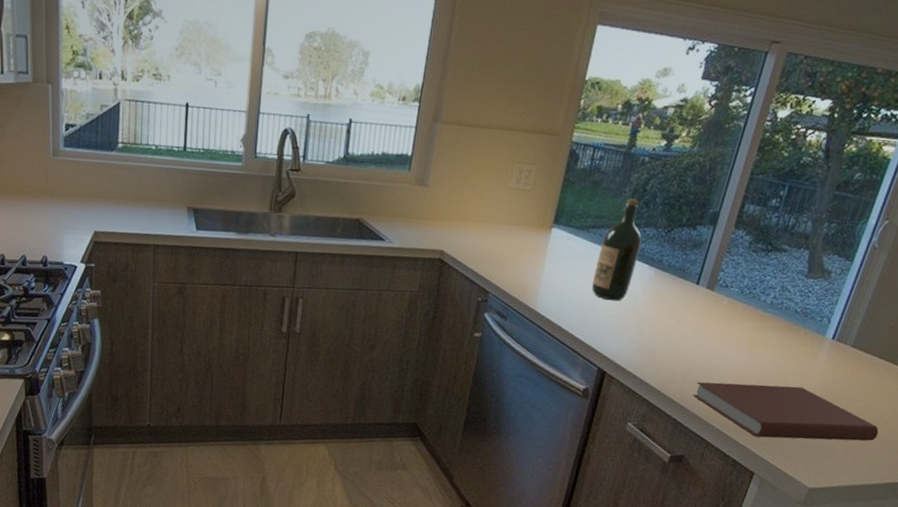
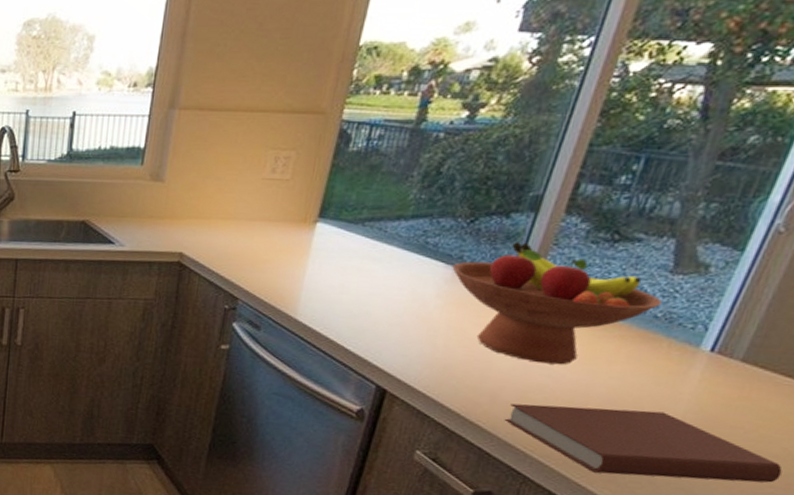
wine bottle: present [591,198,642,301] -> none [367,184,435,307]
fruit bowl: none [654,249,800,350] -> present [452,242,662,365]

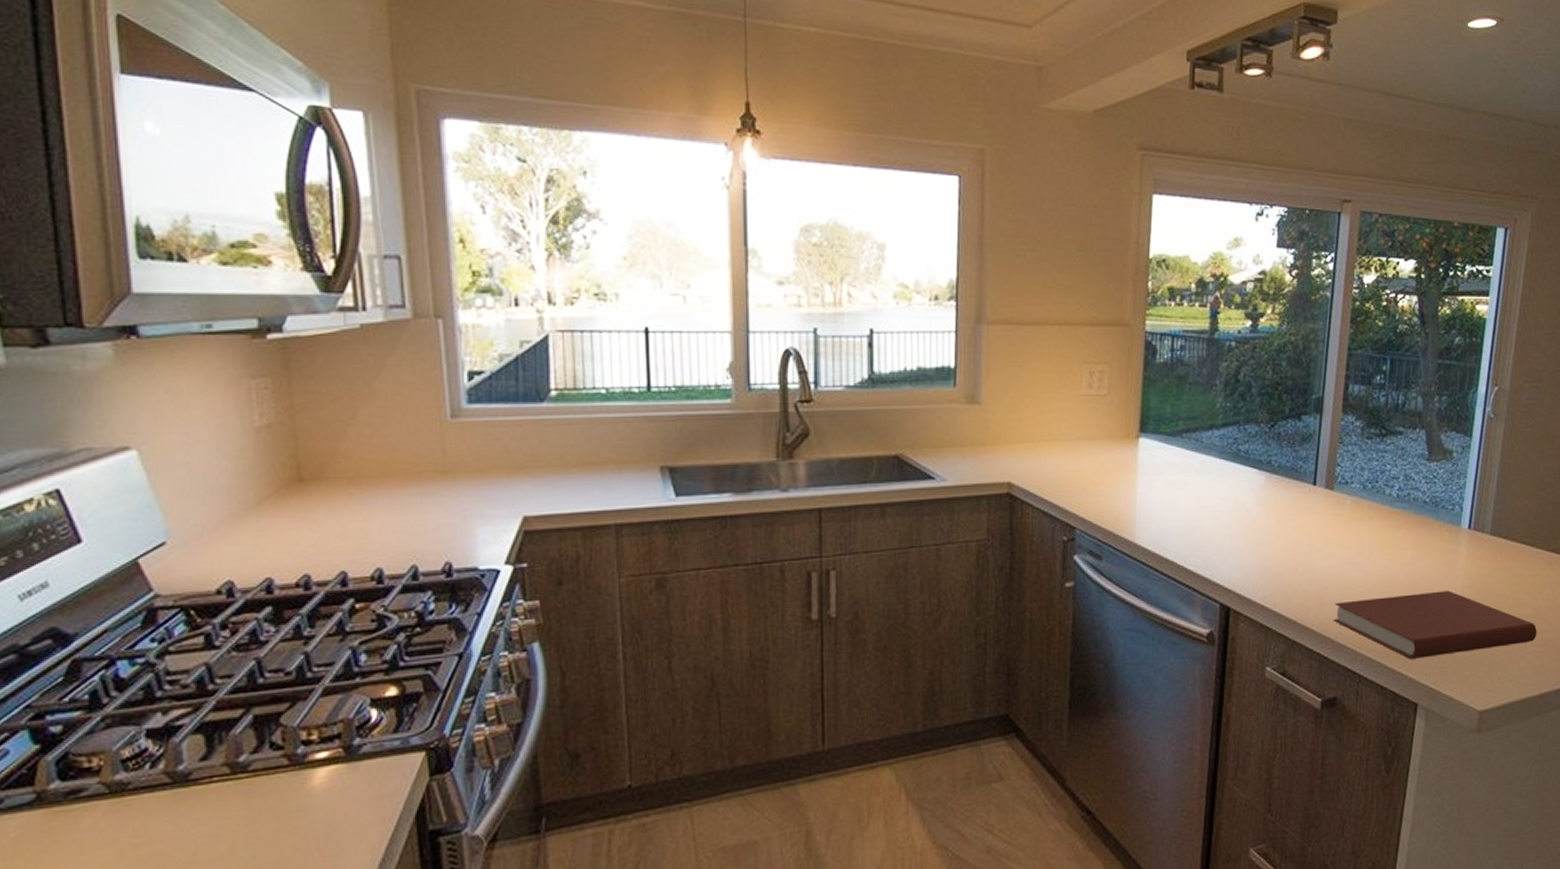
fruit bowl: present [452,242,662,365] -> none [1264,442,1427,559]

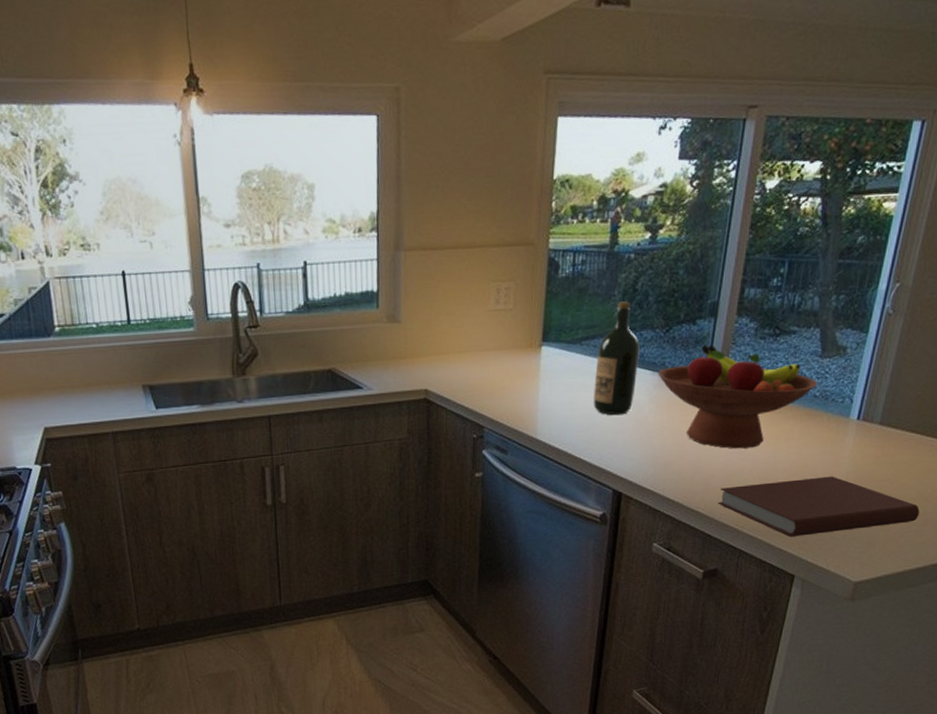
wine bottle: none [1196,392,1244,518] -> present [593,301,640,416]
fruit bowl: none [1264,442,1427,559] -> present [658,344,817,449]

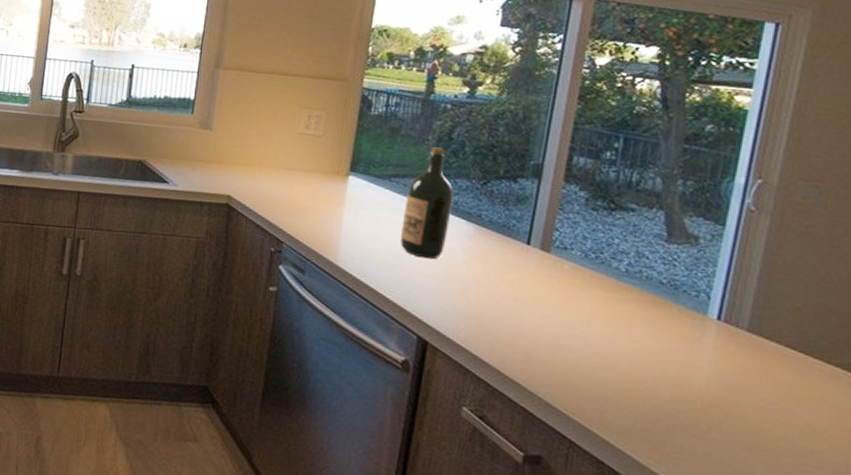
fruit bowl: present [658,344,817,449] -> none [473,204,664,326]
book: present [717,476,920,537] -> none [542,362,812,460]

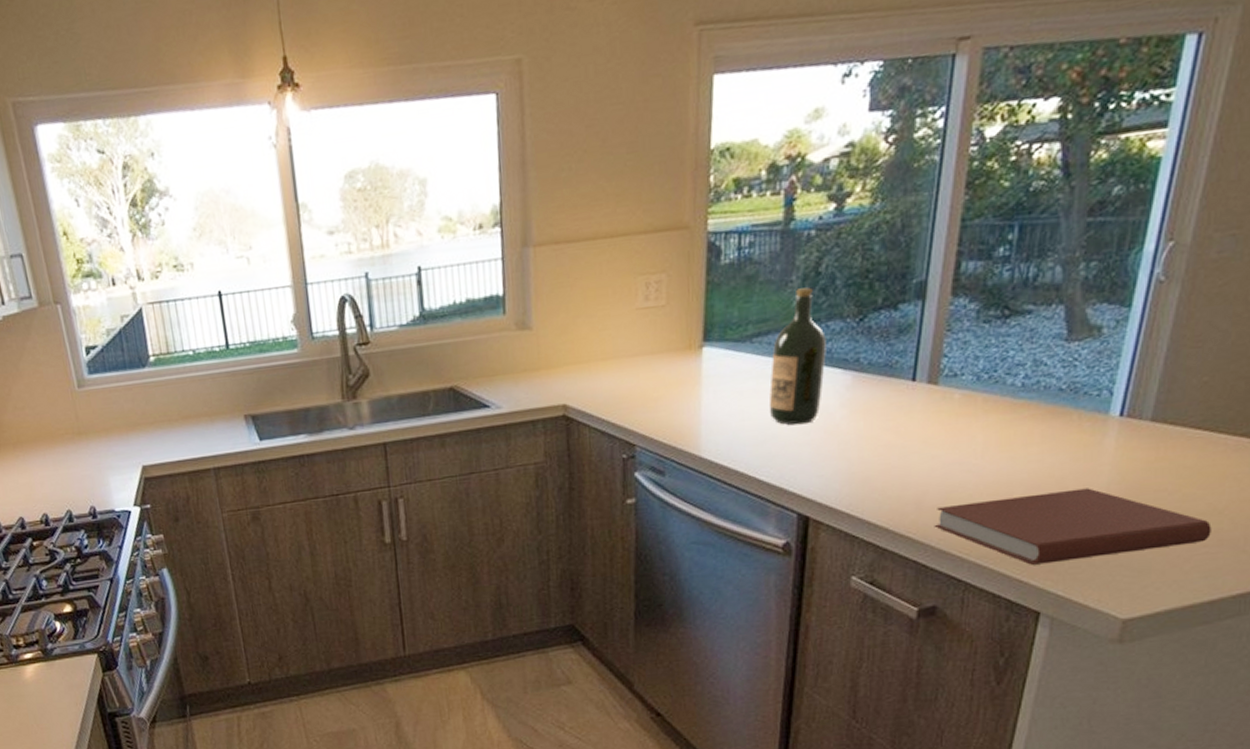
book: none [542,362,812,460] -> present [934,488,1212,565]

